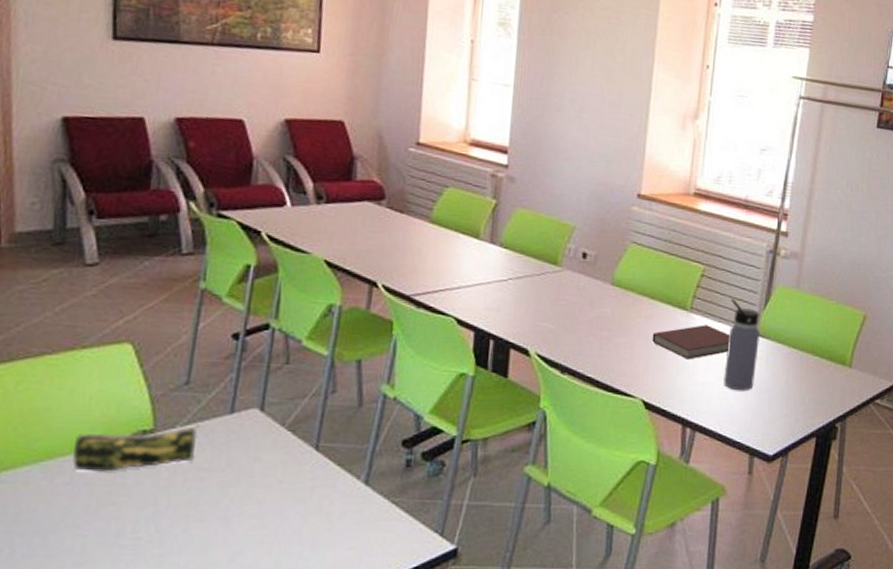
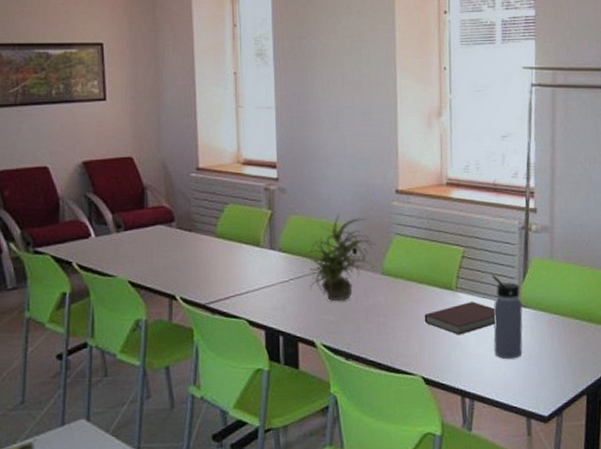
potted plant: none [524,212,608,309] -> present [301,213,375,302]

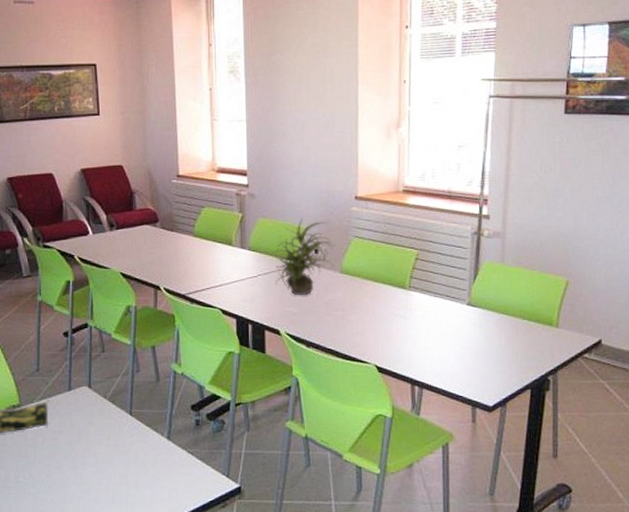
notebook: present [424,301,496,335] -> none [378,300,446,330]
water bottle: present [492,275,523,360] -> none [443,276,472,354]

